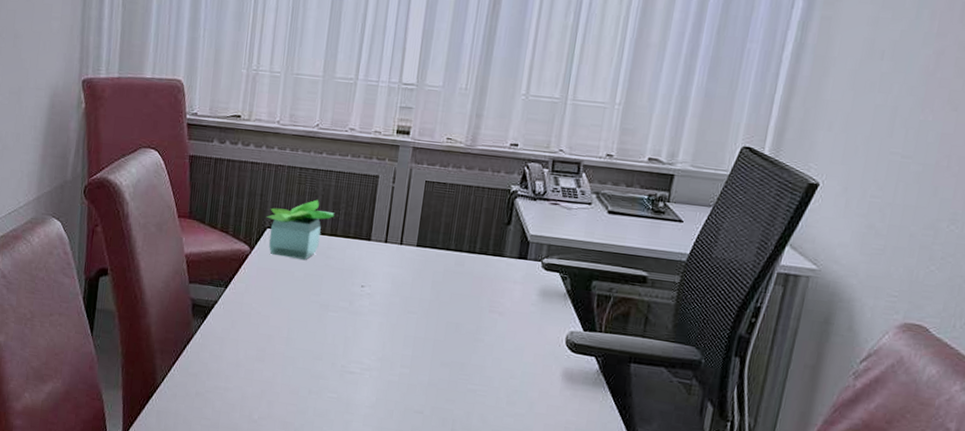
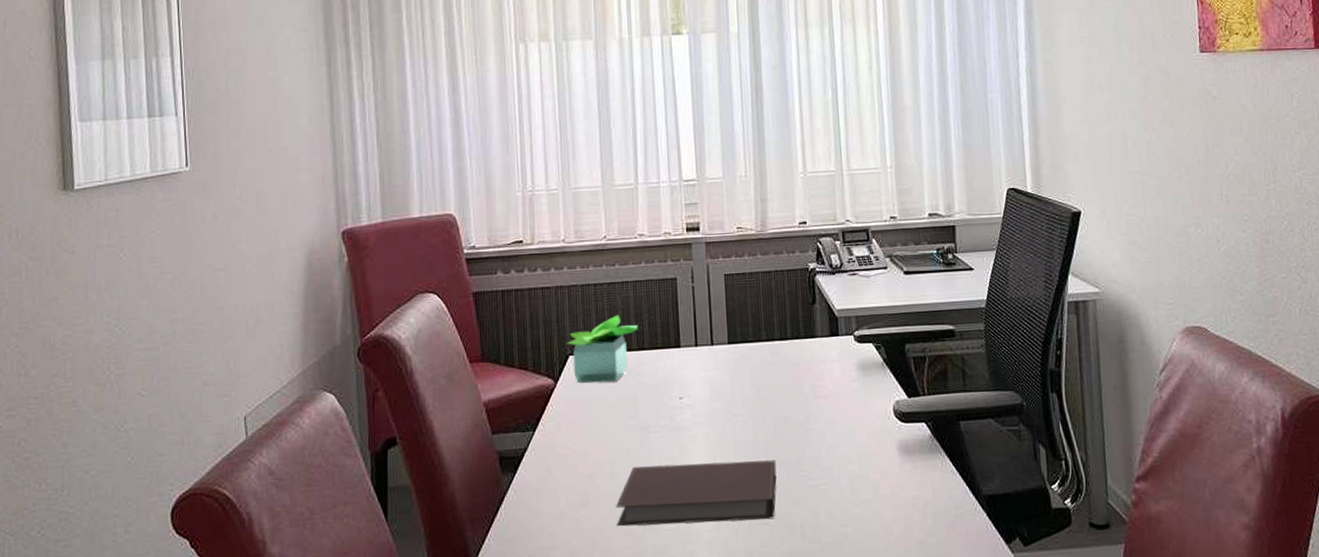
notebook: none [286,337,441,410] -> present [616,460,777,527]

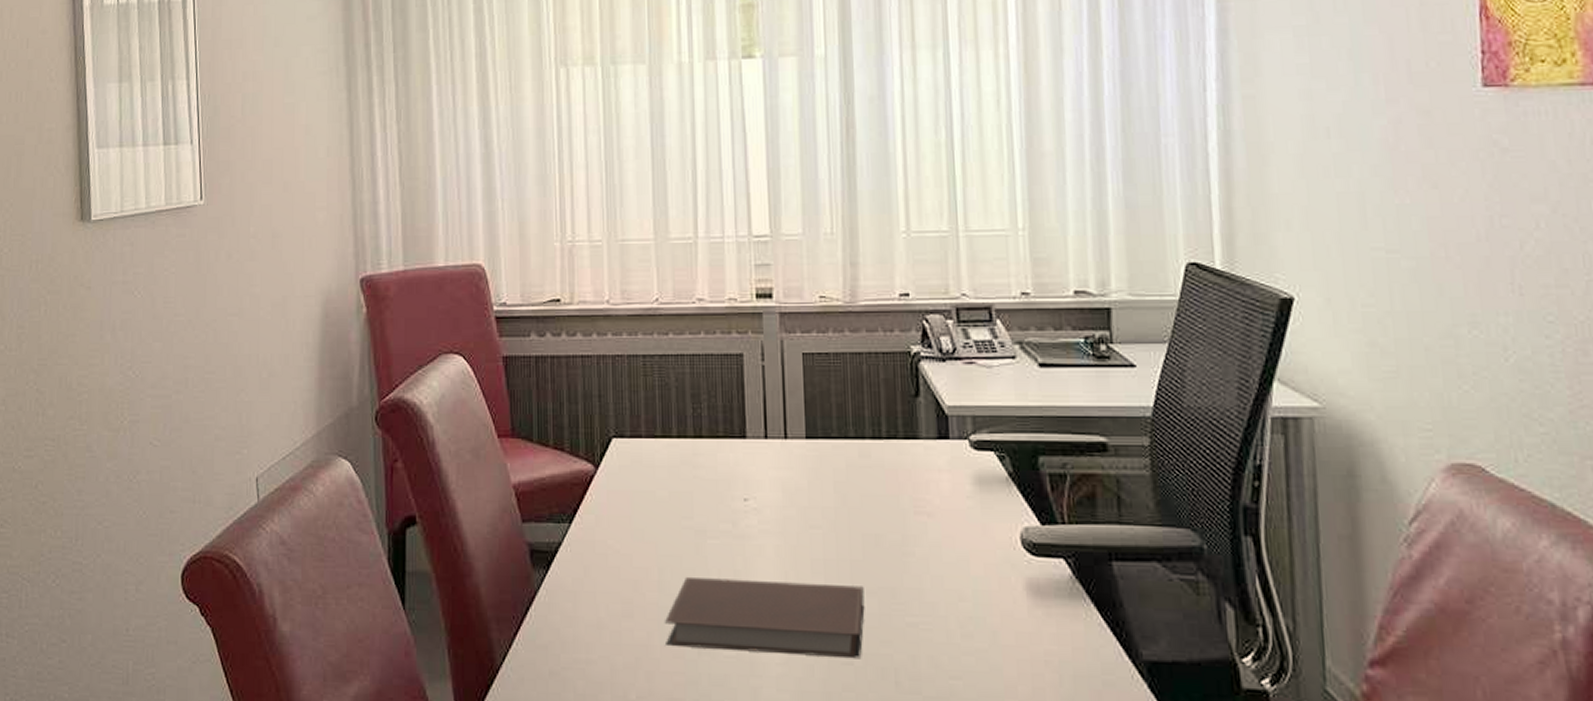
potted plant: present [567,314,639,384] -> none [610,393,696,473]

